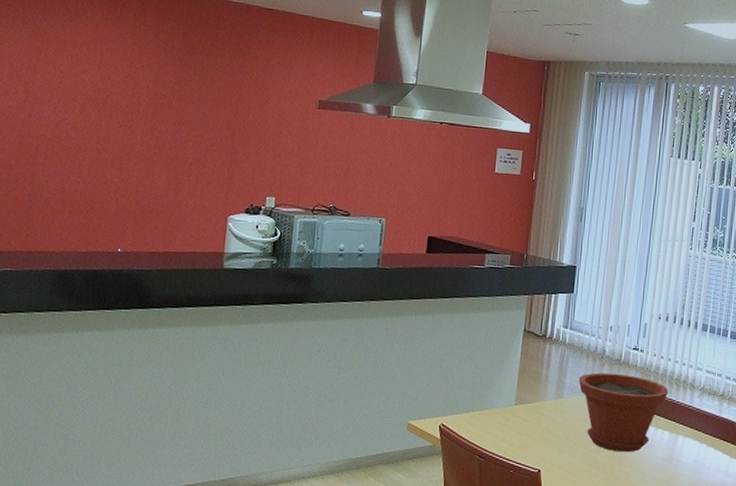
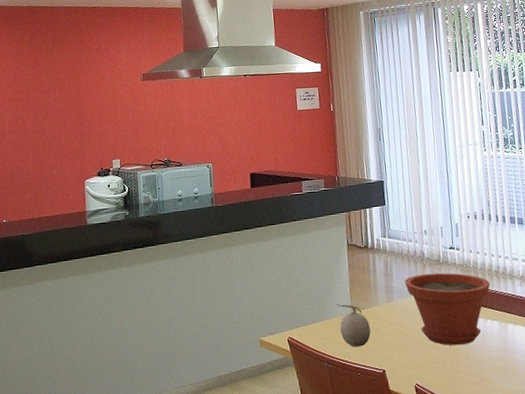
fruit: none [499,394,533,443] -> present [337,304,371,348]

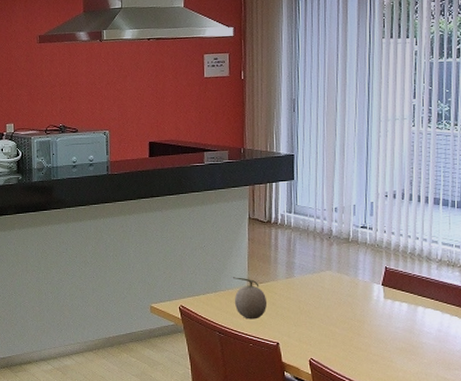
plant pot: present [404,272,491,346] -> none [308,251,404,325]

